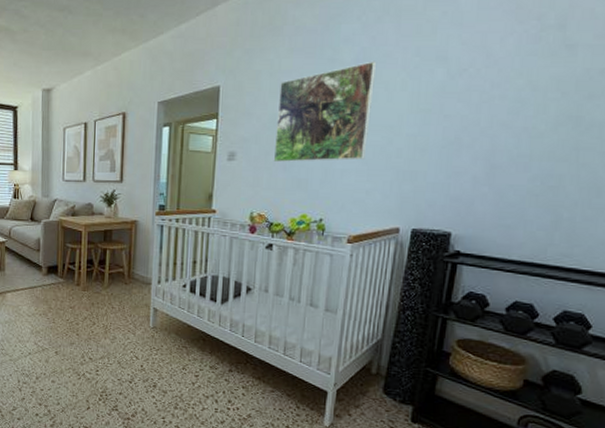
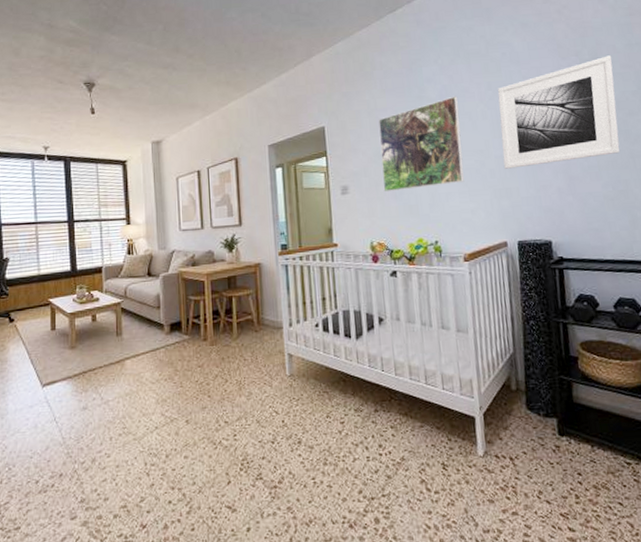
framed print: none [415,21,586,150] -> present [497,55,620,169]

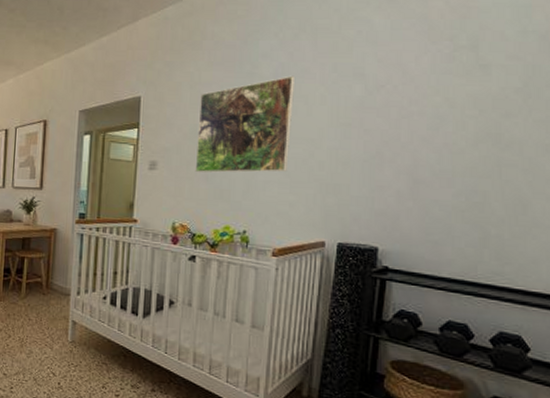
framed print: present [497,55,620,169] -> none [337,43,497,163]

